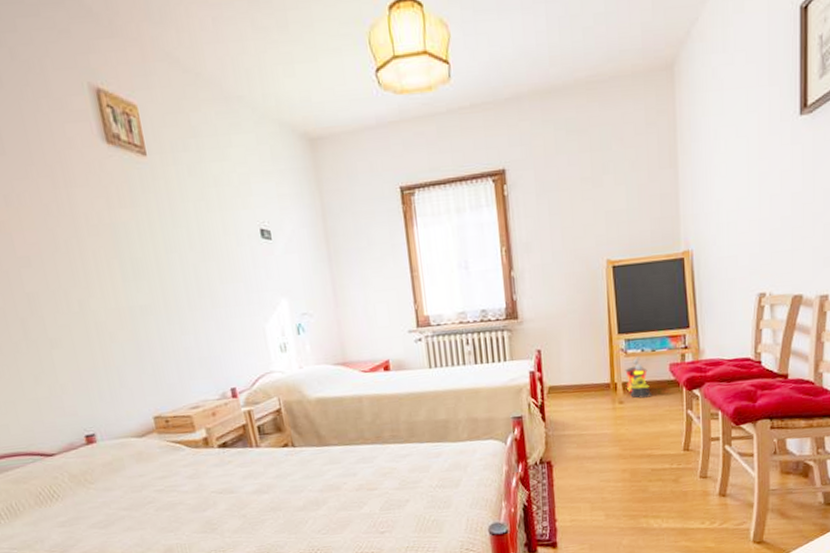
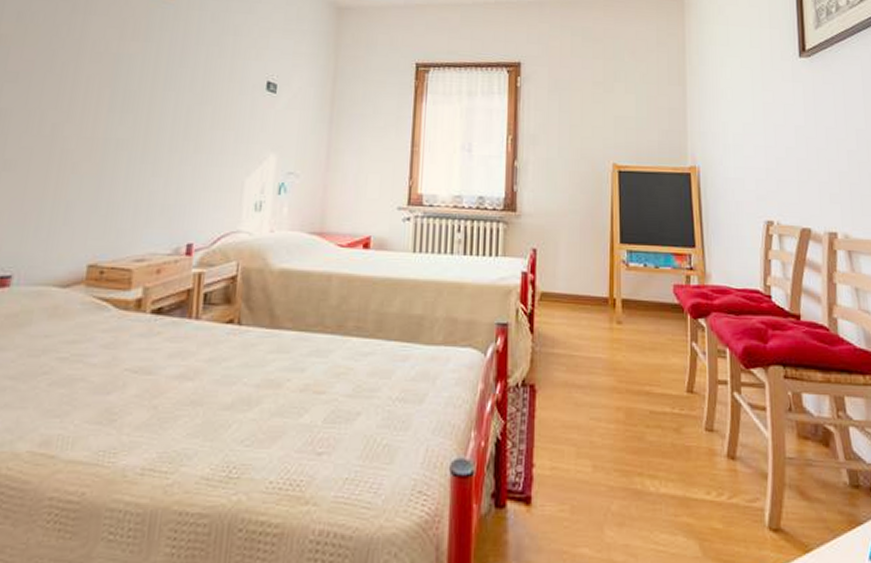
toy train: present [625,356,653,399] -> none [625,271,654,322]

